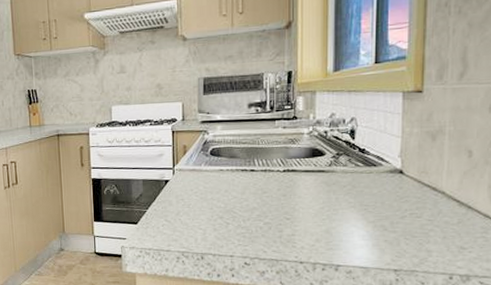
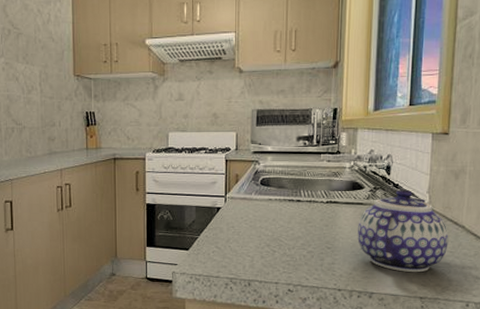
teapot: none [320,154,426,244] -> present [357,189,449,273]

